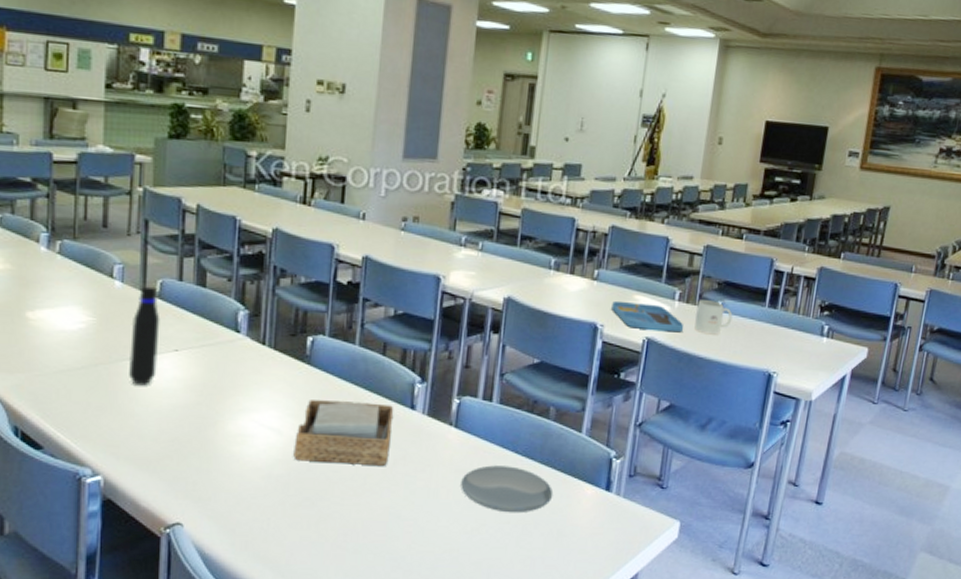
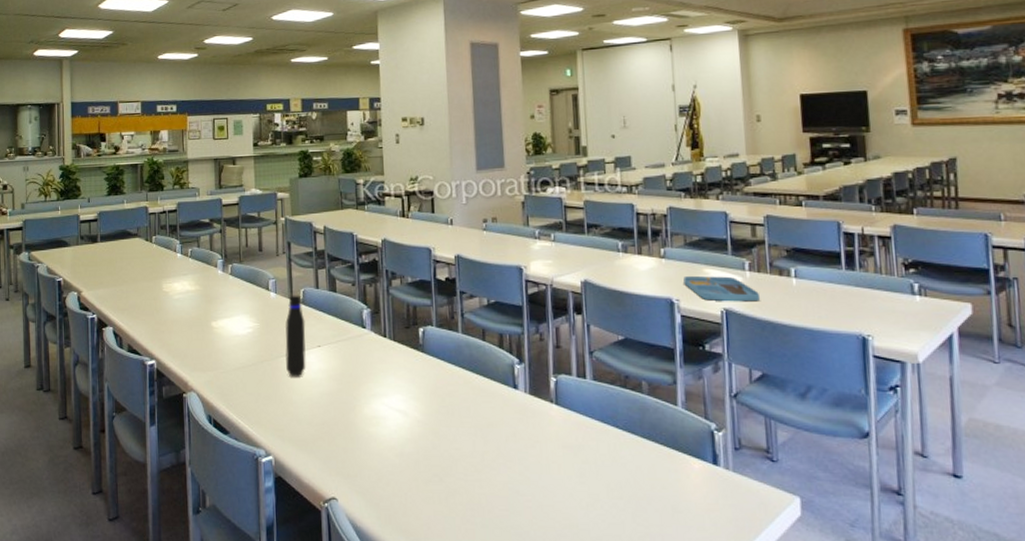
napkin holder: present [293,400,394,467] -> none [419,384,501,444]
plate: present [461,465,554,513] -> none [569,440,661,489]
mug: present [694,300,733,335] -> none [769,268,810,301]

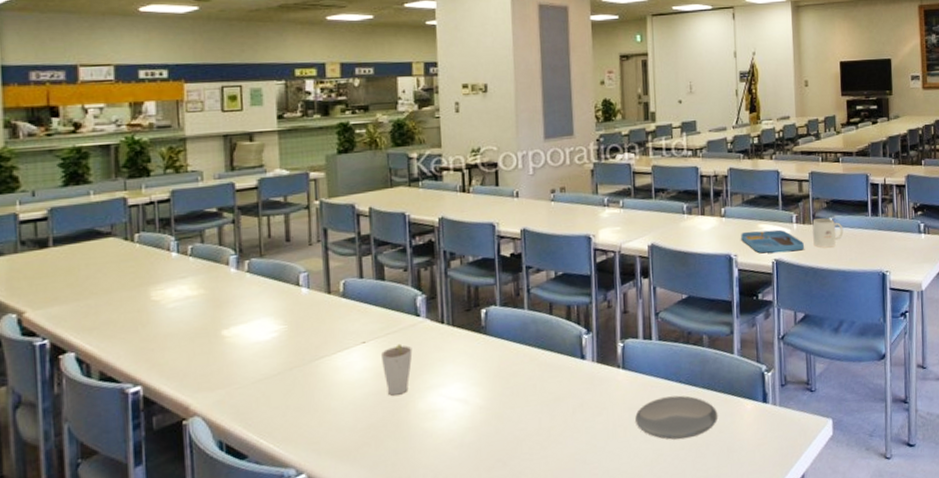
water bottle: present [285,295,306,376] -> none [321,287,348,381]
cup: none [334,351,359,398] -> present [382,343,413,396]
plate: none [569,440,661,489] -> present [635,395,718,440]
mug: none [769,268,810,301] -> present [812,218,844,249]

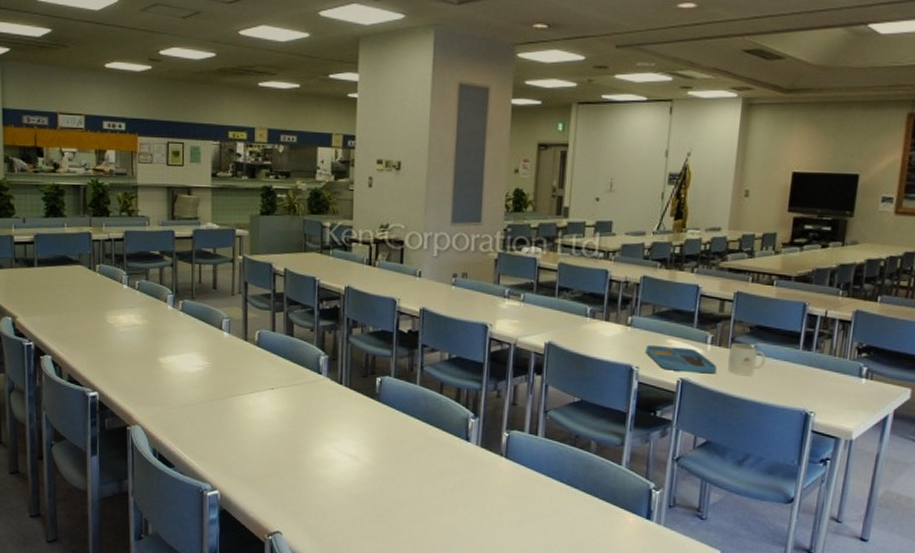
cup: present [382,343,413,396] -> none [286,395,313,440]
plate: present [635,395,718,440] -> none [512,492,597,537]

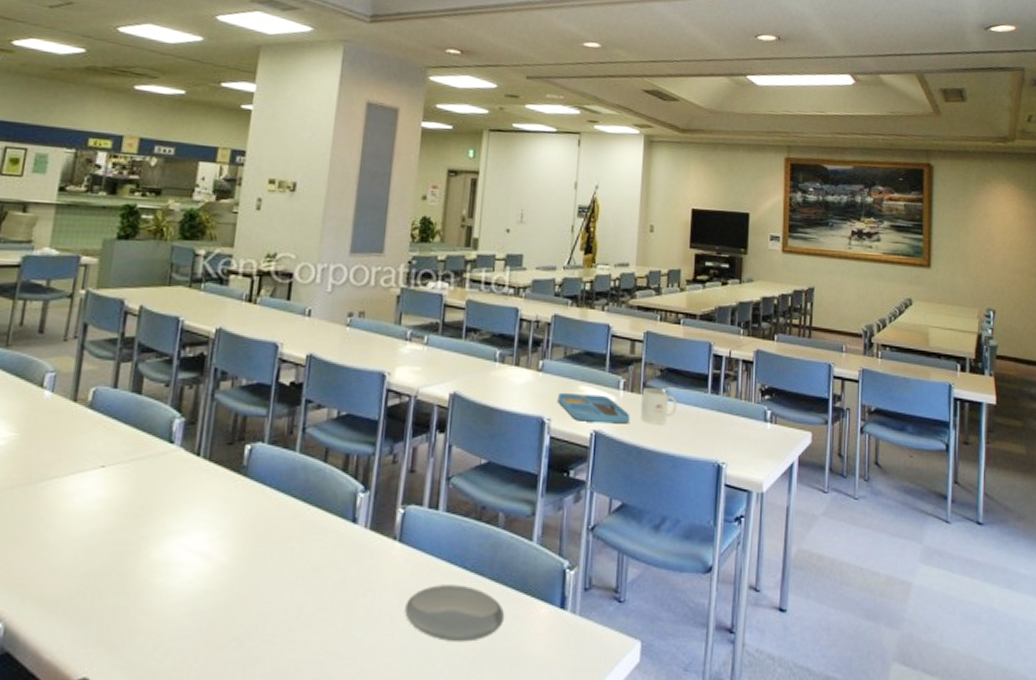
plate: none [512,492,597,537] -> present [405,585,505,643]

